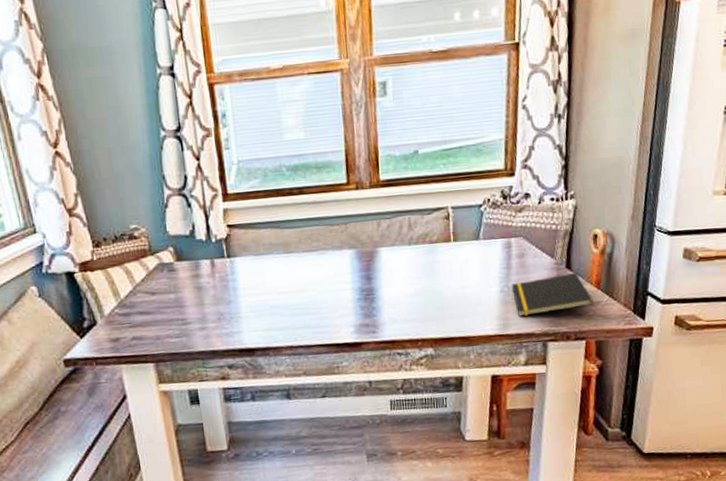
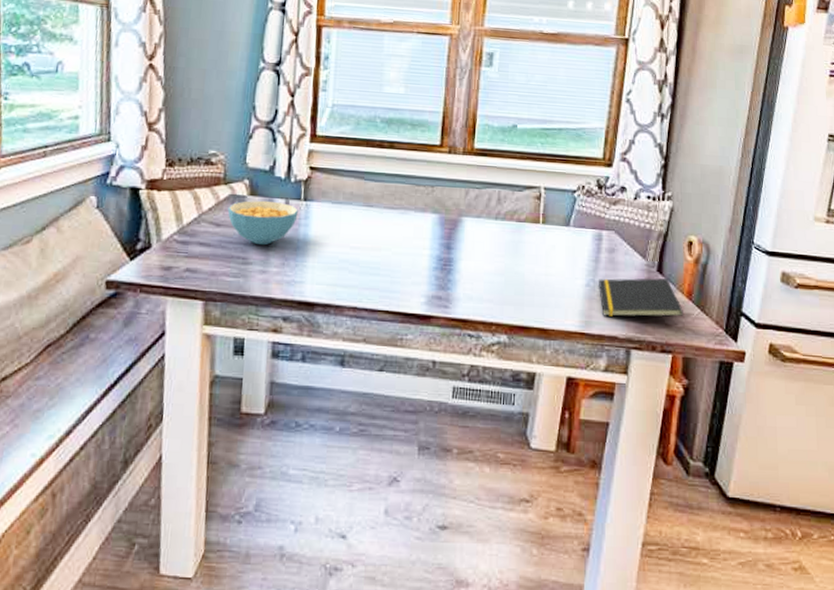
cereal bowl: none [158,263,225,306] -> present [227,200,298,246]

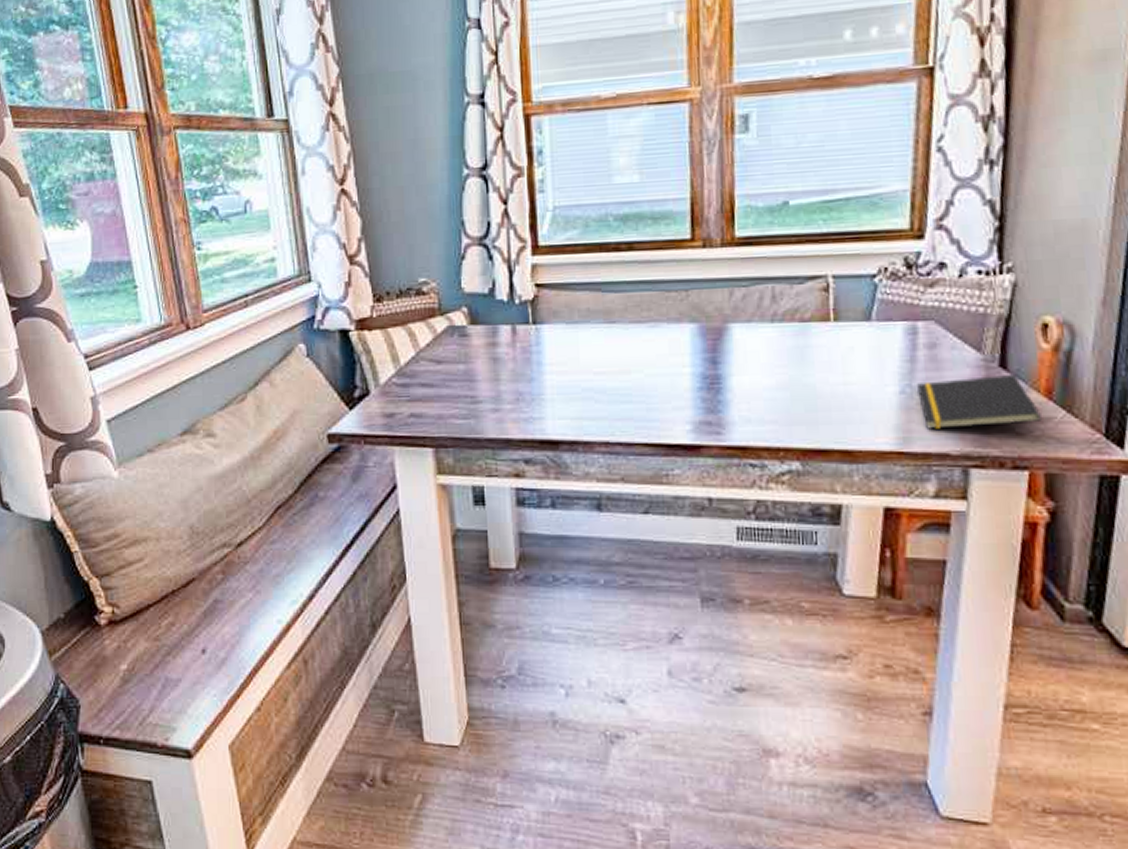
cereal bowl: present [227,200,298,246] -> none [447,328,528,381]

